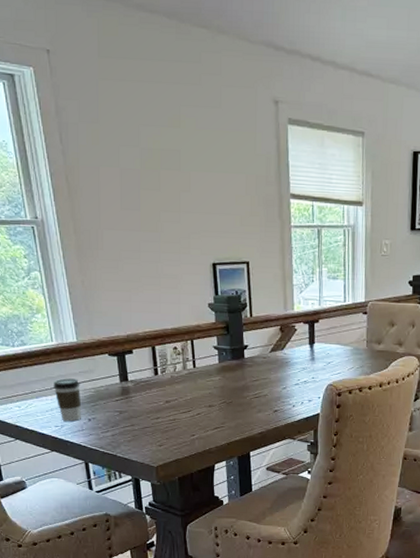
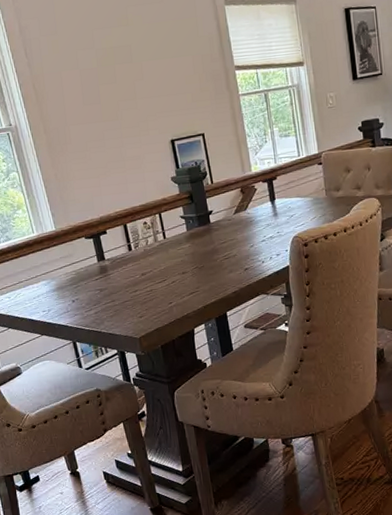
coffee cup: present [52,378,81,422] -> none [37,264,66,306]

